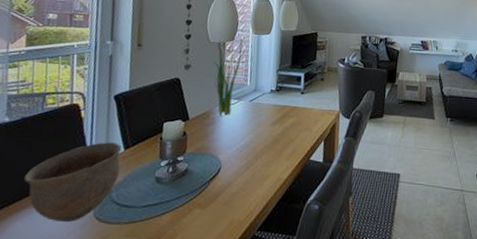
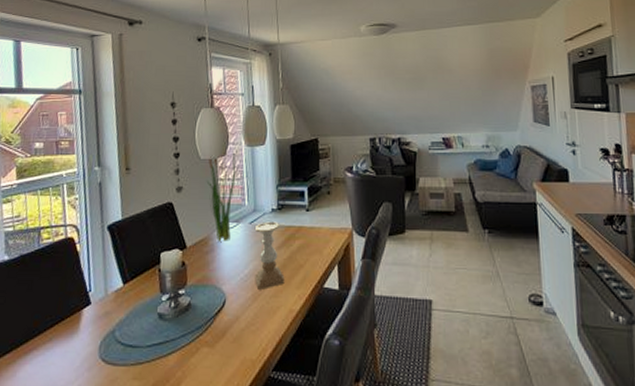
bowl: present [23,142,122,223] -> none [27,277,121,366]
candle holder: none [249,100,277,160] -> present [254,221,285,290]

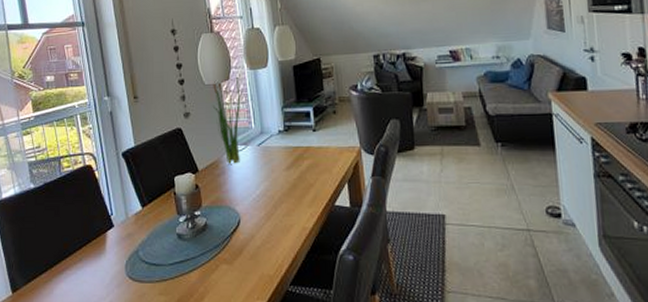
candle holder: present [254,221,285,290] -> none [263,143,296,209]

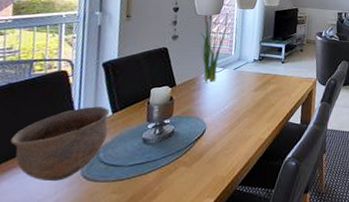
bowl: none [58,201,142,283] -> present [9,106,110,182]

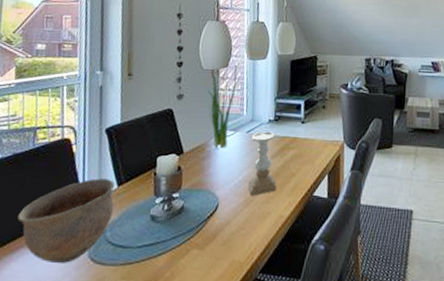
candle holder: none [233,69,259,122] -> present [248,131,277,196]

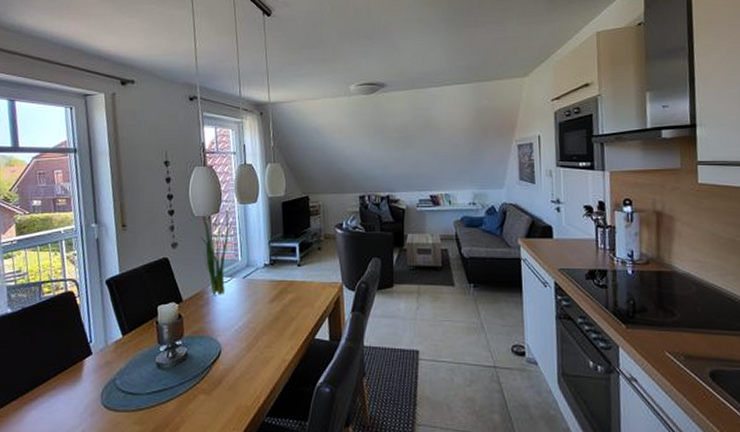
bowl: present [16,178,116,264] -> none [32,329,121,412]
candle holder: present [248,131,277,196] -> none [247,276,277,341]

